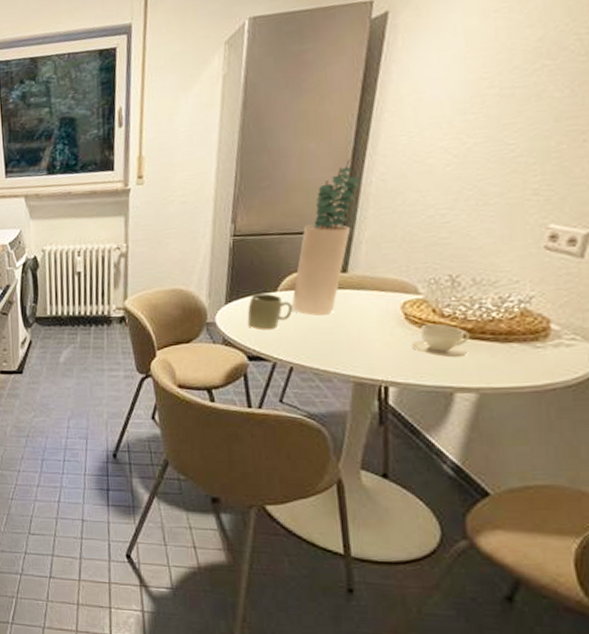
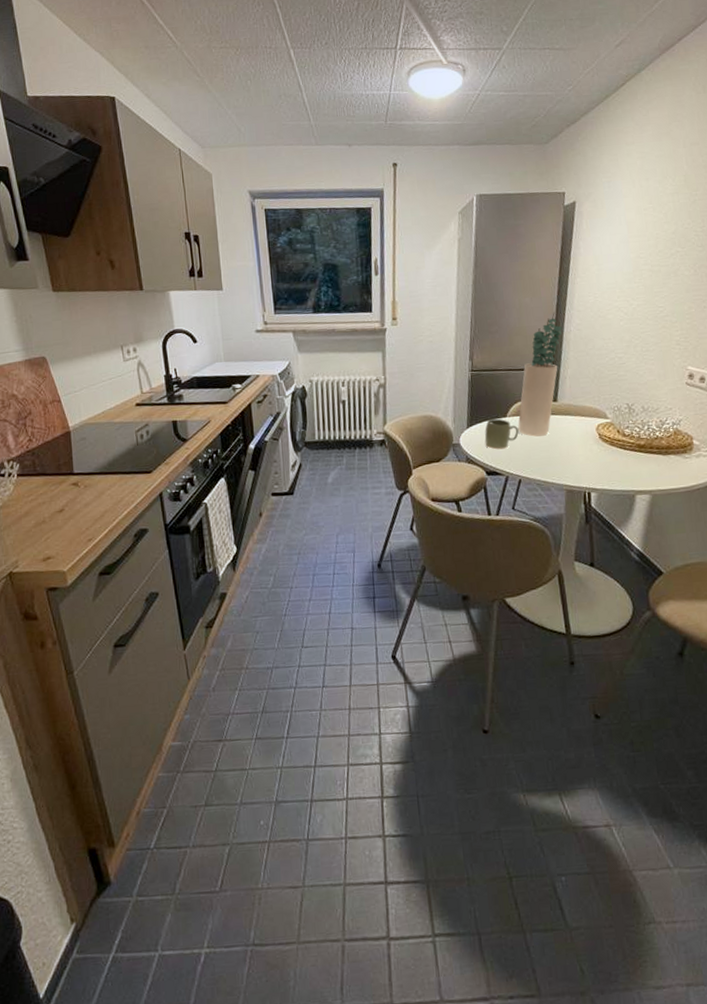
teacup: present [412,323,470,358] -> none [605,441,643,468]

